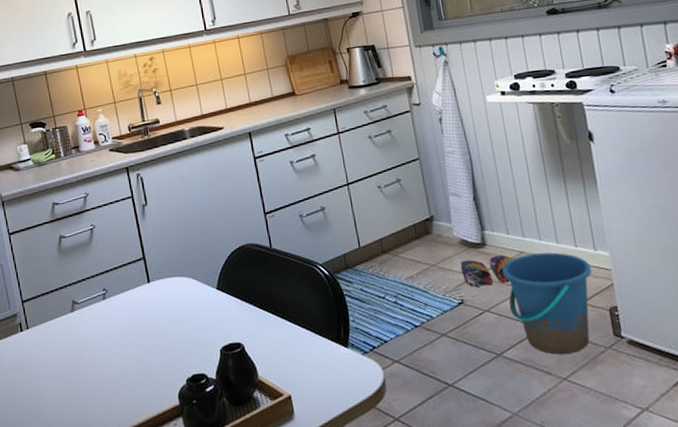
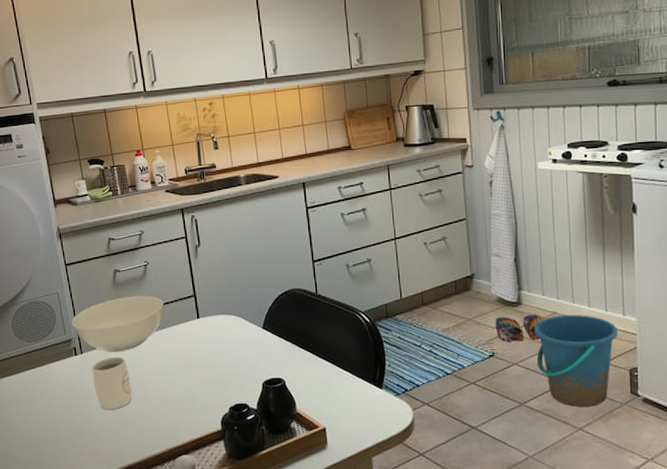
bowl: none [16,261,113,326] -> present [71,295,164,352]
mug: none [39,330,82,390] -> present [92,357,132,409]

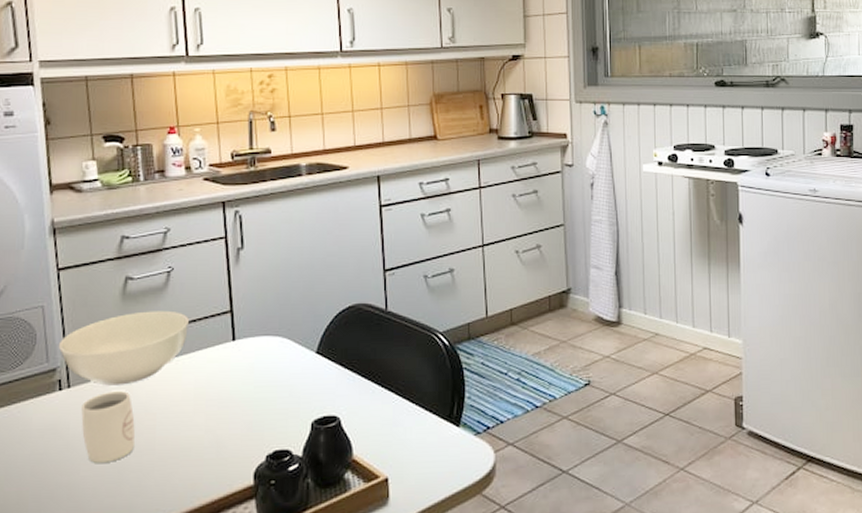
slippers: present [495,314,545,342] -> none [592,335,646,368]
bucket: present [534,314,619,407] -> none [635,335,724,443]

